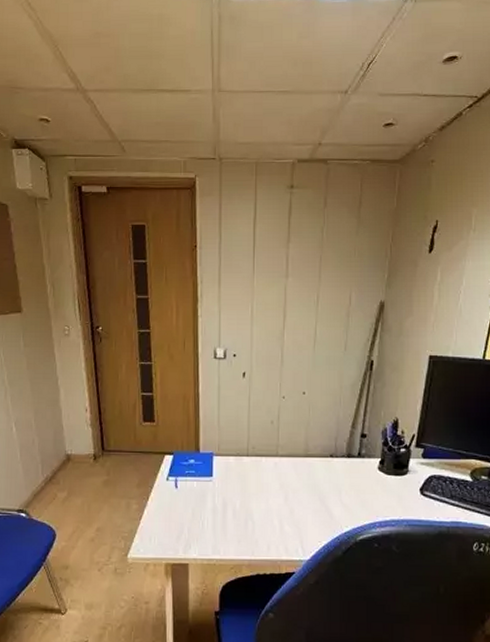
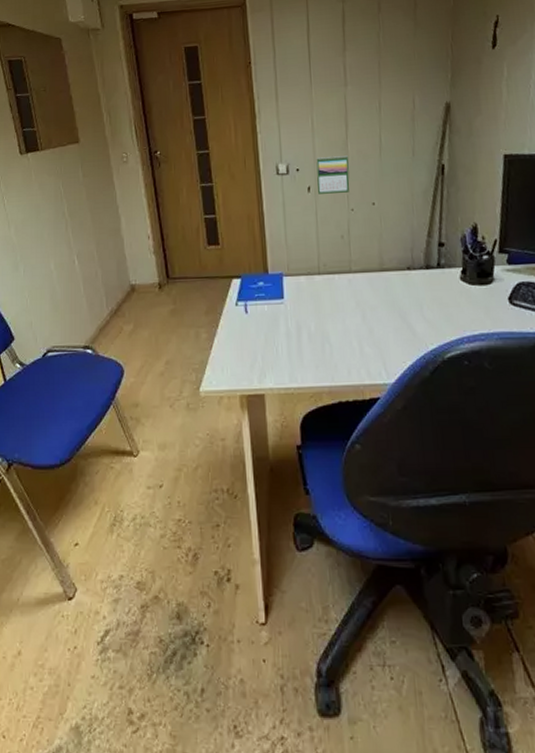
calendar: none [253,344,283,380] -> present [316,155,350,194]

